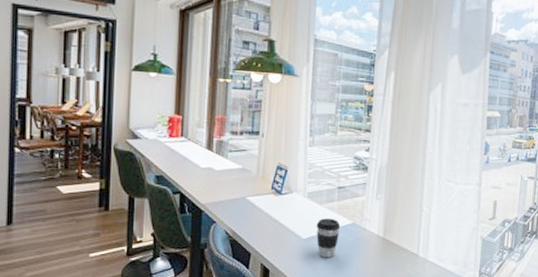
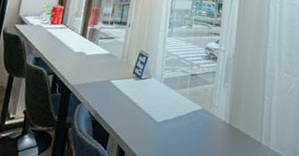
coffee cup: present [316,218,341,258] -> none [169,103,192,142]

